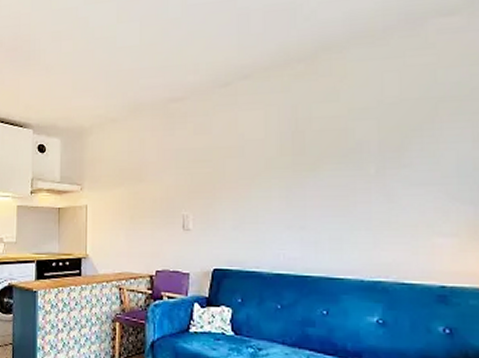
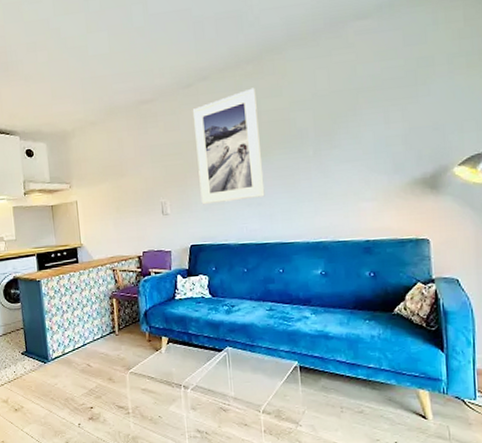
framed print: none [228,90,310,223] -> present [192,88,265,205]

